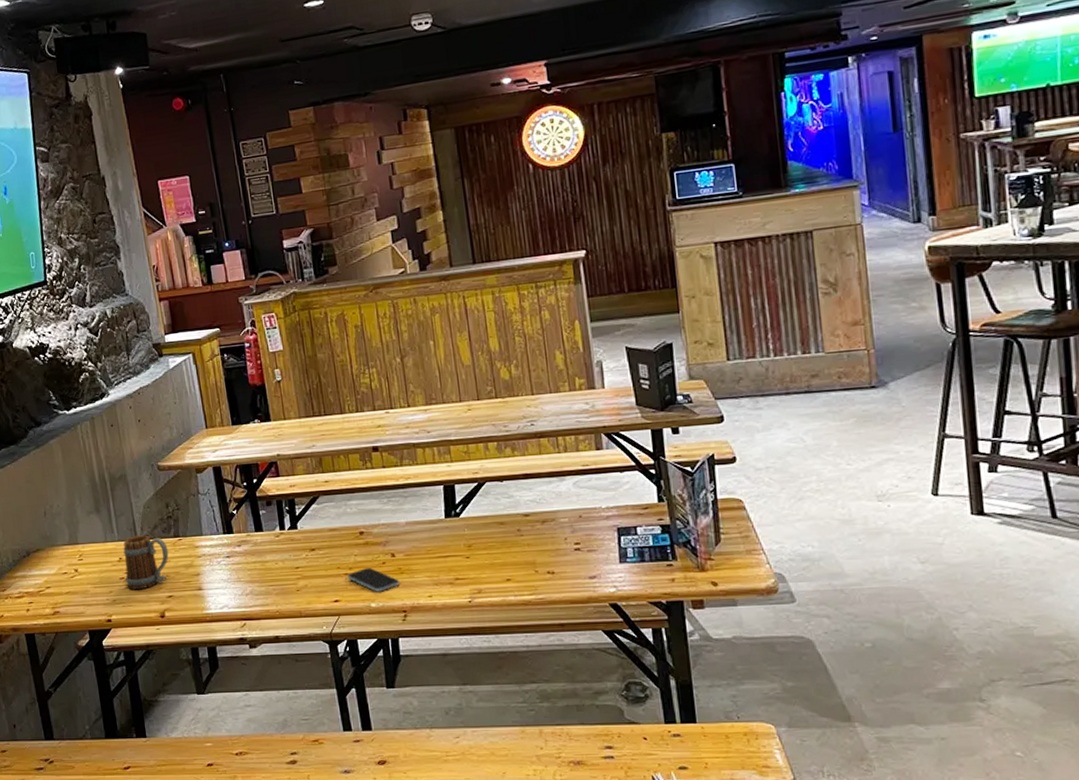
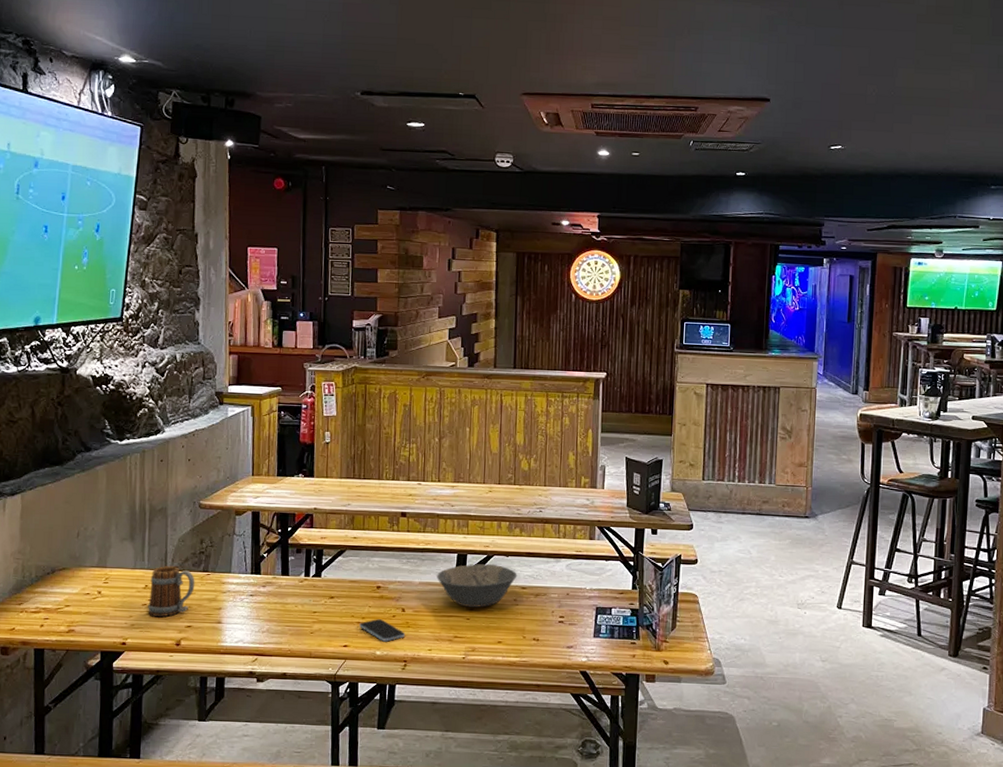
bowl: none [424,492,517,544] -> present [437,563,517,607]

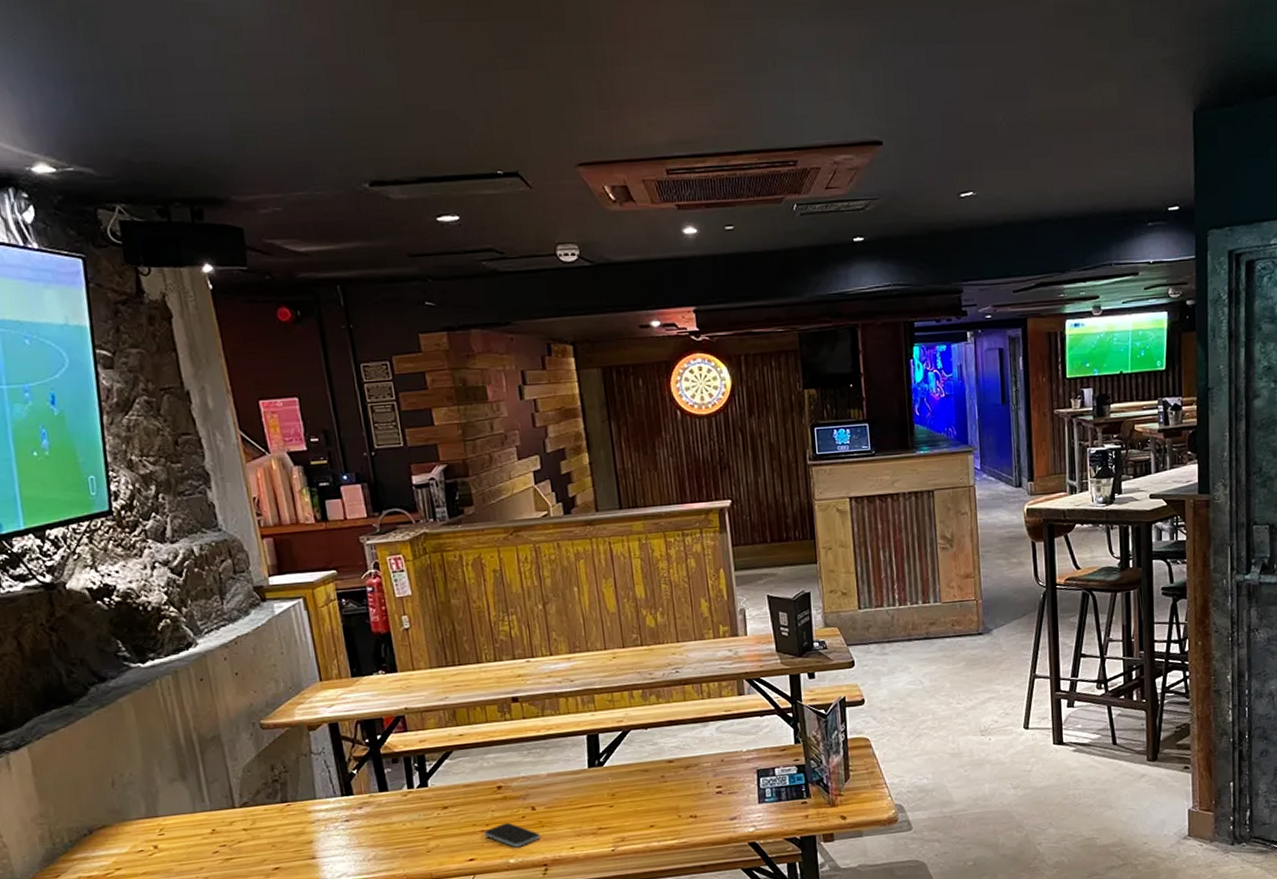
beer mug: present [148,565,195,618] -> none [216,801,275,864]
bowl: present [437,563,517,607] -> none [566,740,661,794]

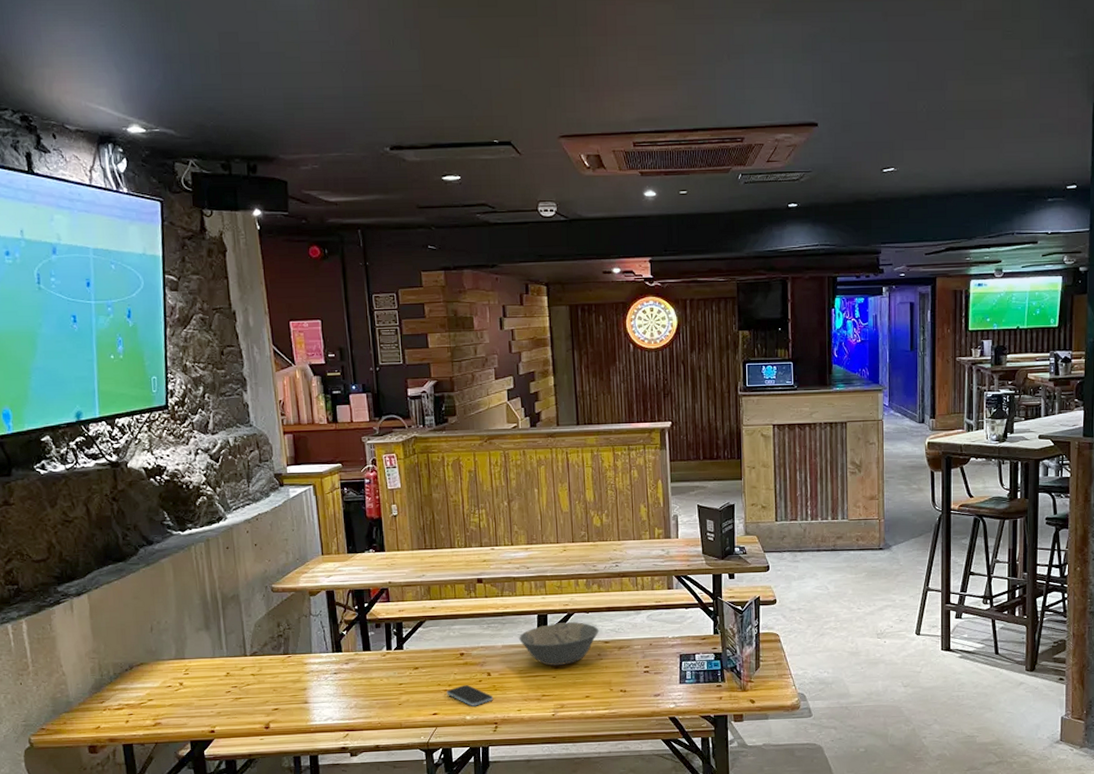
bowl: none [566,740,661,794] -> present [519,621,599,666]

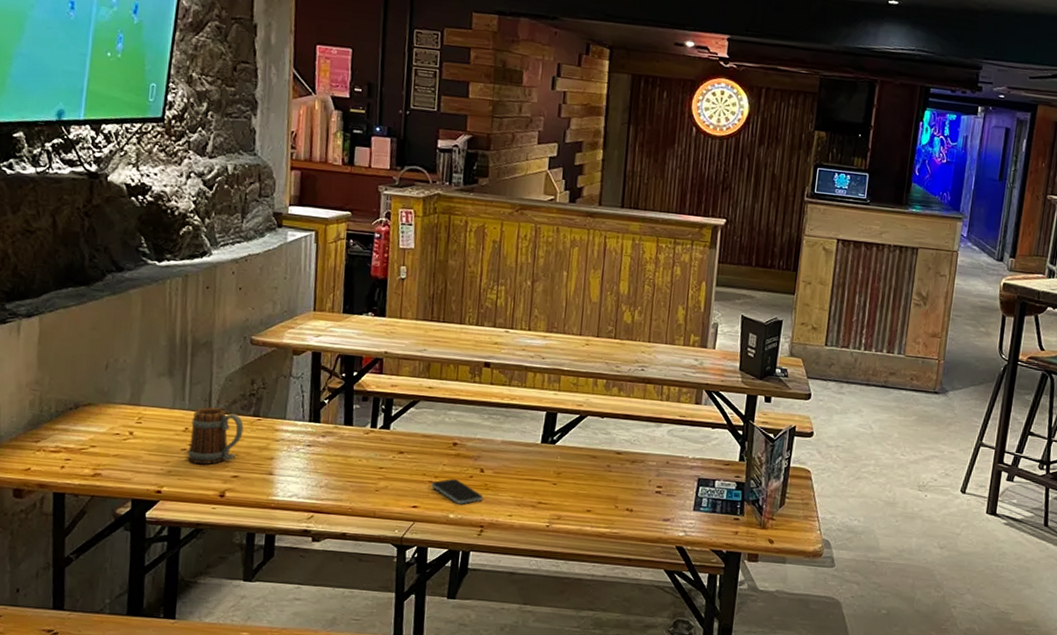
beer mug: none [231,651,277,703] -> present [187,407,244,465]
bowl: present [519,621,599,666] -> none [521,424,613,472]

